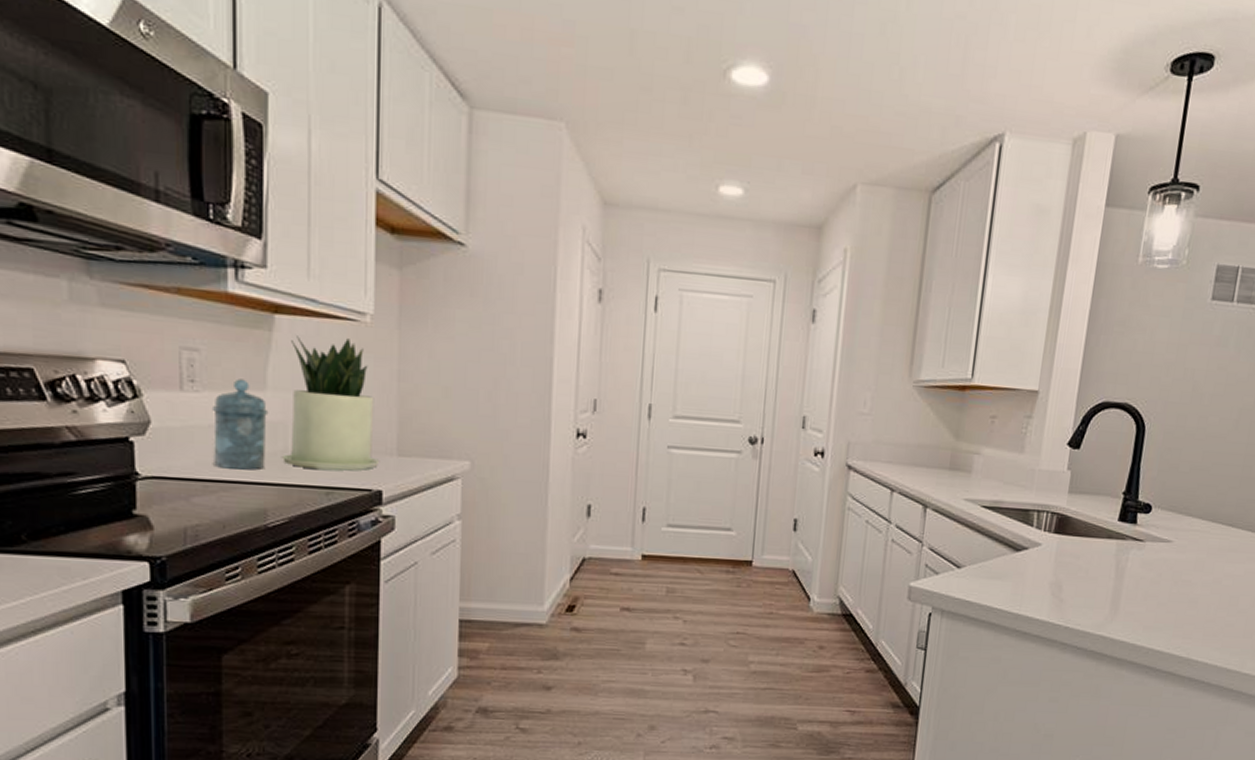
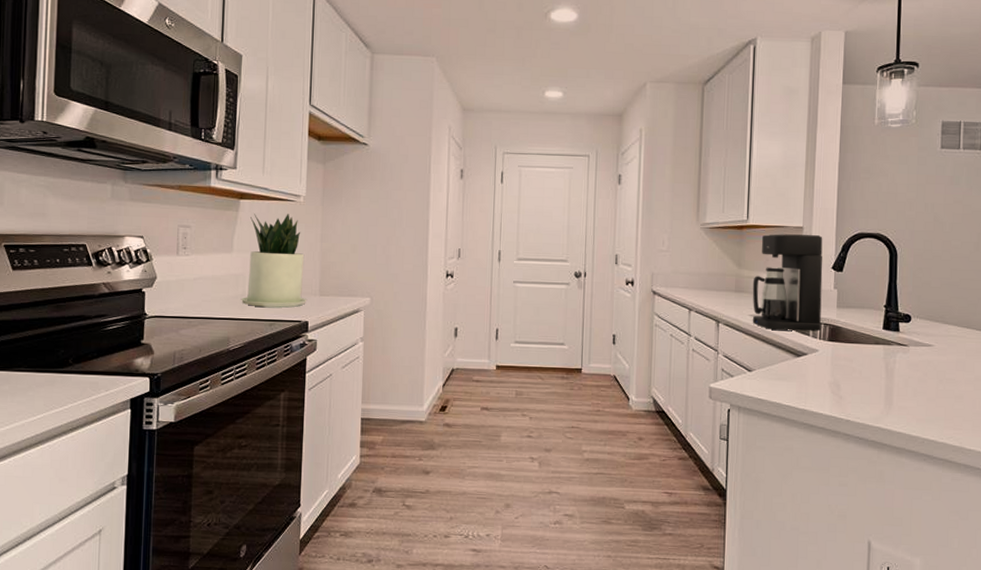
canister: present [211,378,269,470] -> none [196,245,234,309]
coffee maker: none [966,398,1061,522] -> present [752,234,823,332]

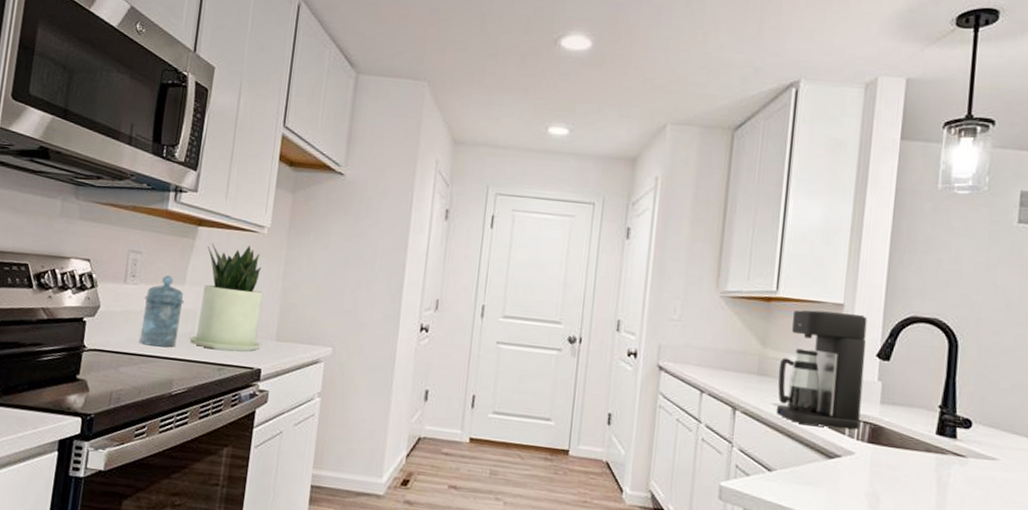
canister: none [196,245,234,309] -> present [139,275,185,348]

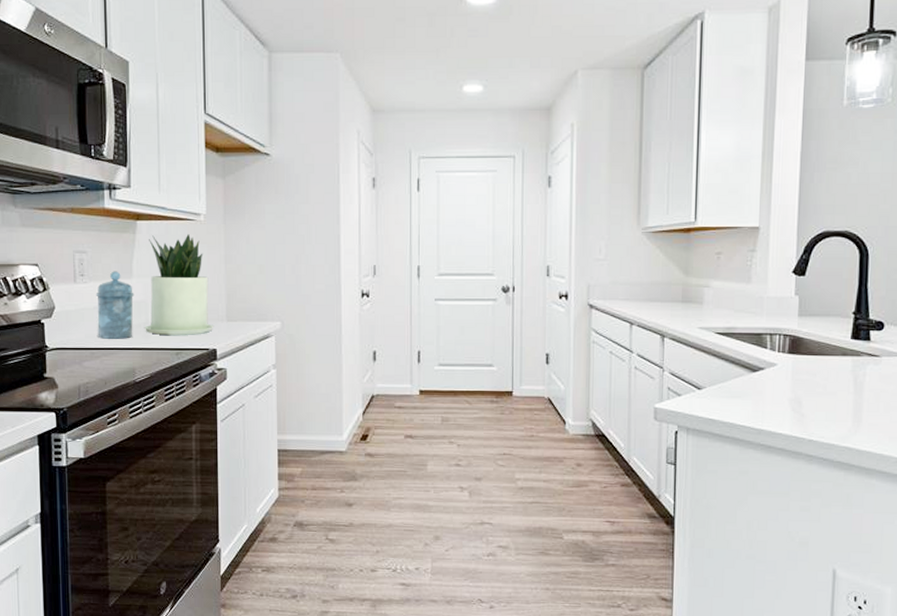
coffee maker: present [776,310,868,431] -> none [701,236,783,344]

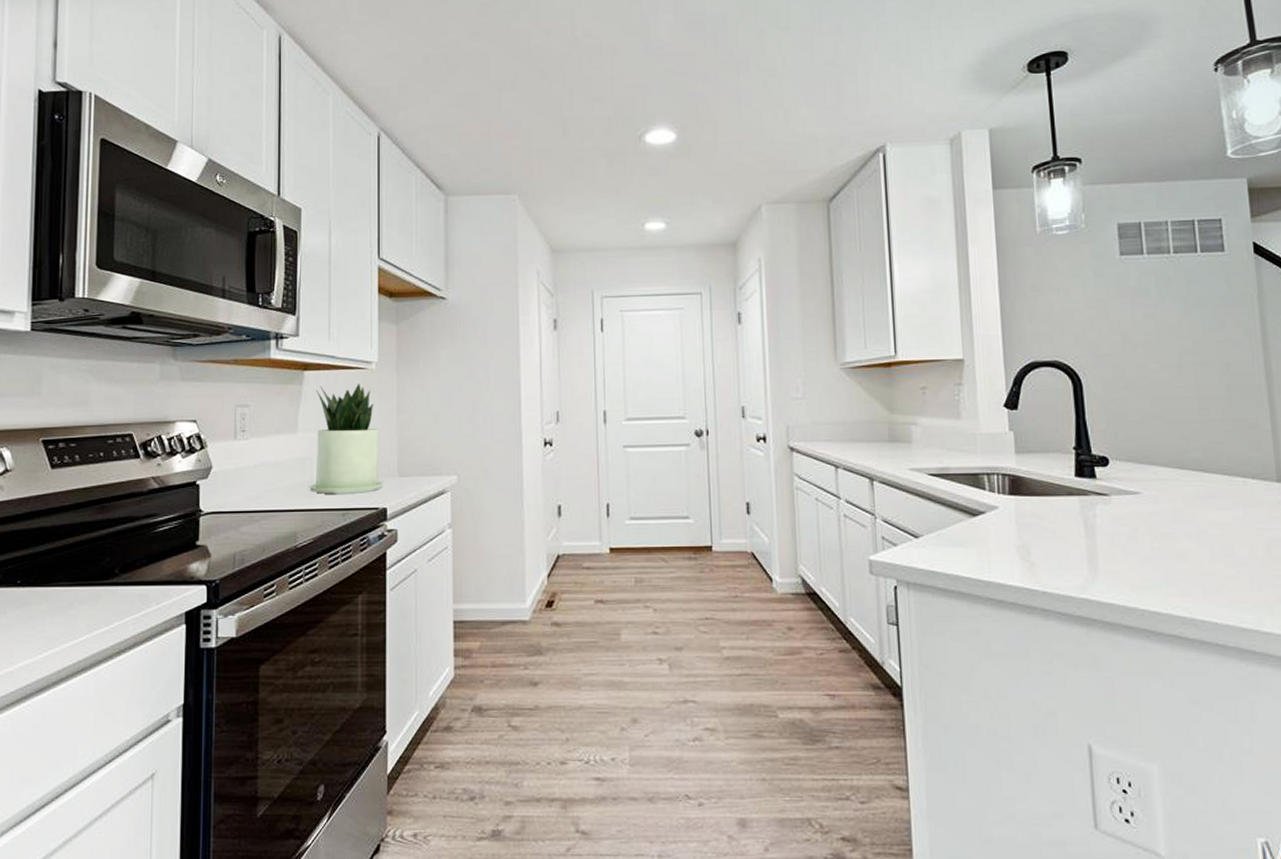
canister: present [95,271,135,339] -> none [257,425,299,500]

